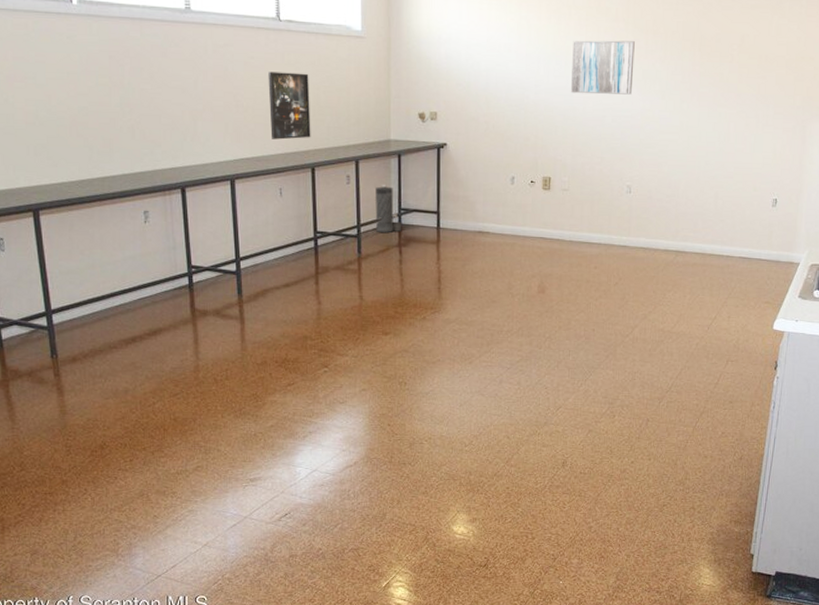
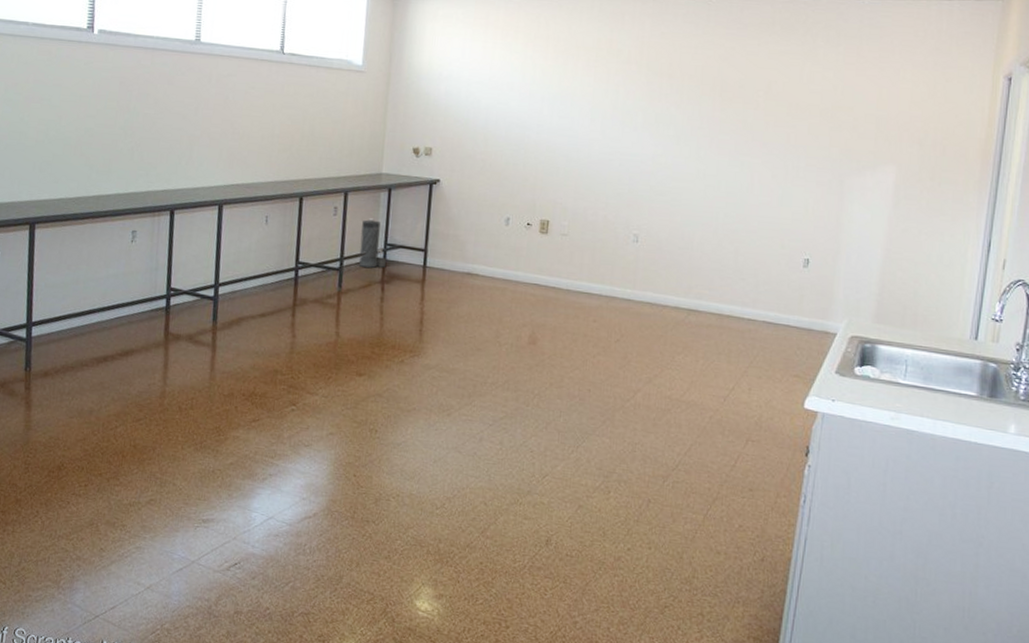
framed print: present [268,71,311,140] -> none [262,101,306,168]
wall art: present [570,40,635,95] -> none [575,81,648,139]

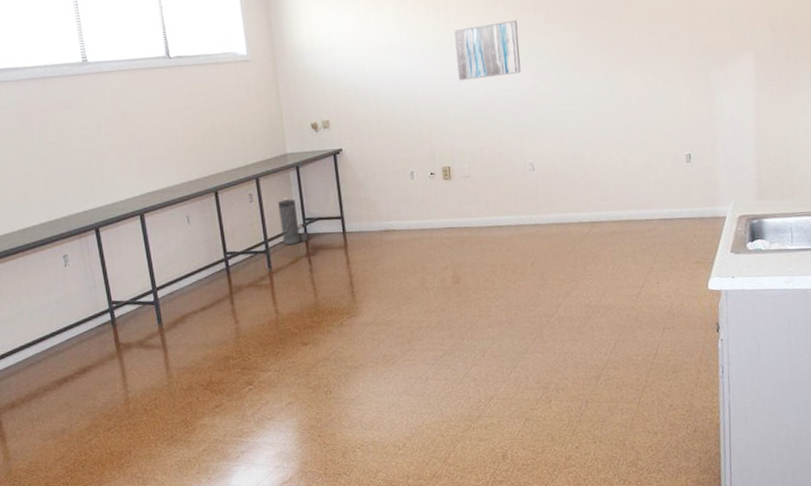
wall art: none [575,81,648,139] -> present [454,20,521,81]

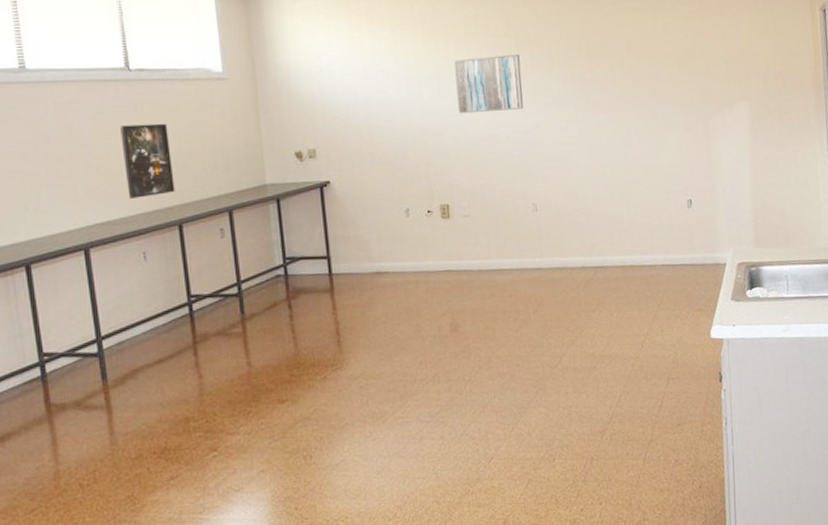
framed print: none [164,103,211,170] -> present [120,123,175,199]
canister: present [278,198,309,246] -> none [254,234,290,288]

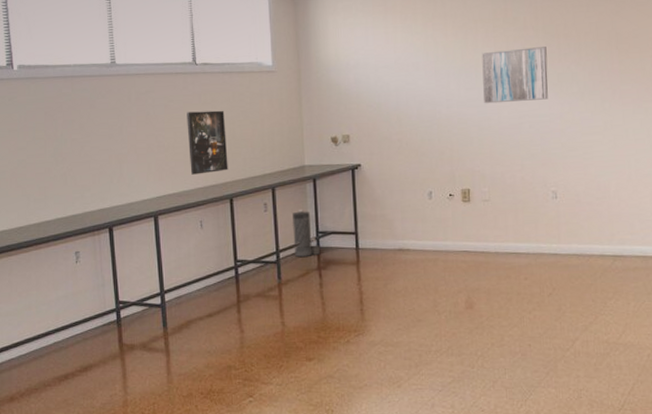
canister: none [254,234,290,288] -> present [293,210,321,258]

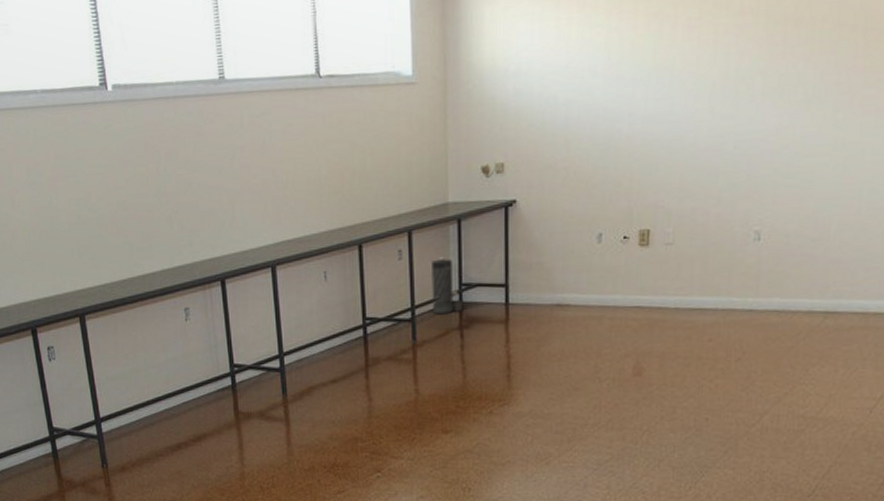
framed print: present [187,110,228,175] -> none [309,135,357,216]
wall art: present [482,47,548,104] -> none [676,38,768,119]

